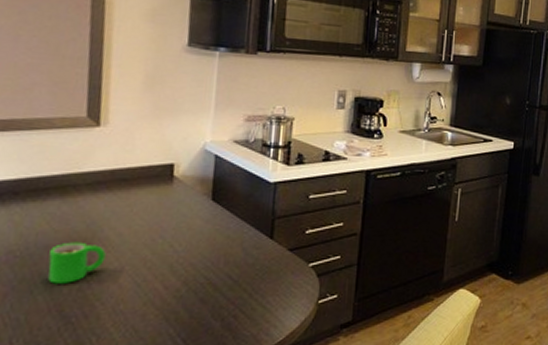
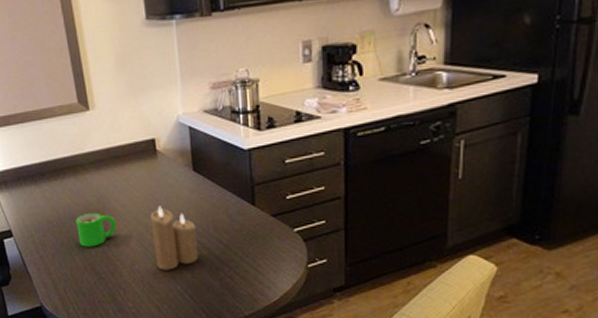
candle: none [148,236,204,311] -> present [150,206,199,271]

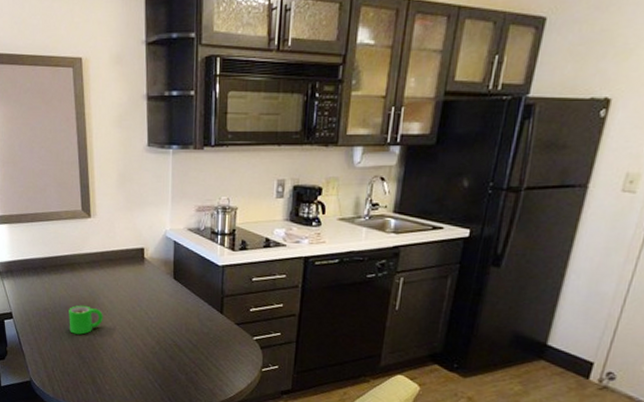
candle: present [150,206,199,271] -> none [132,305,171,362]

